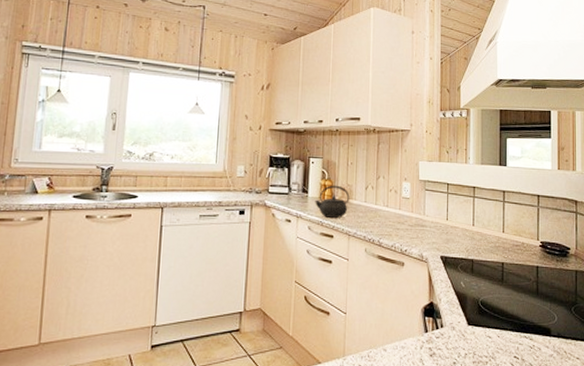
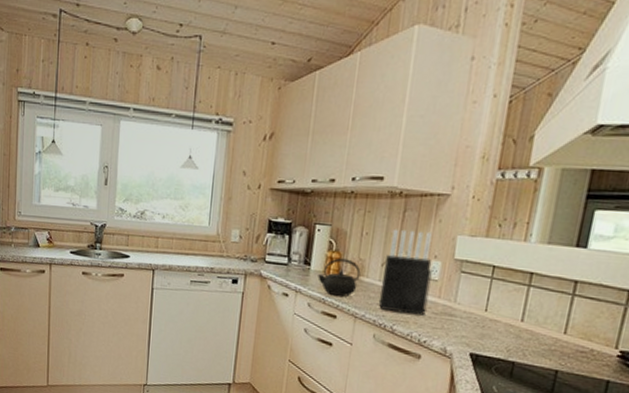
knife block: none [366,158,404,228] -> present [378,228,432,316]

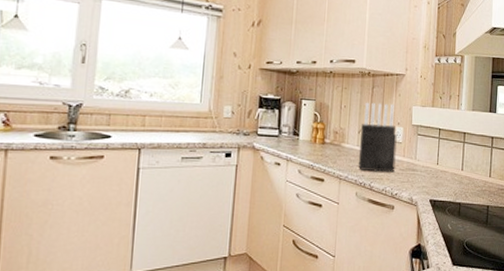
kettle: present [318,258,361,297] -> none [306,128,342,163]

